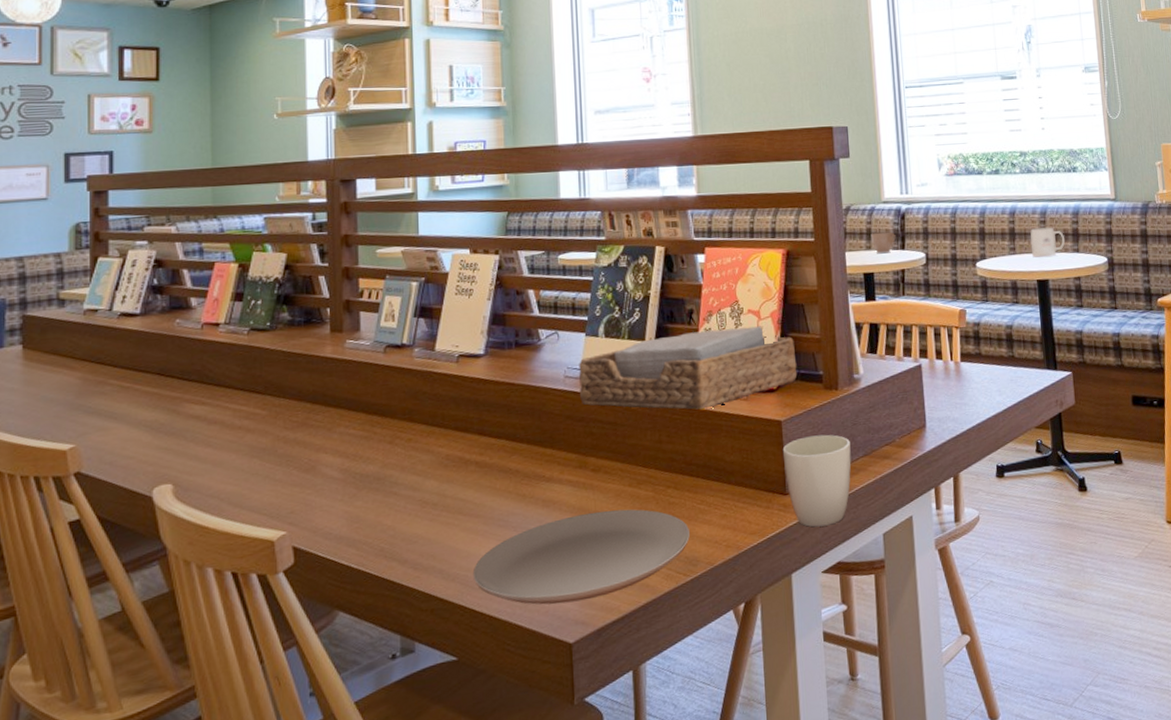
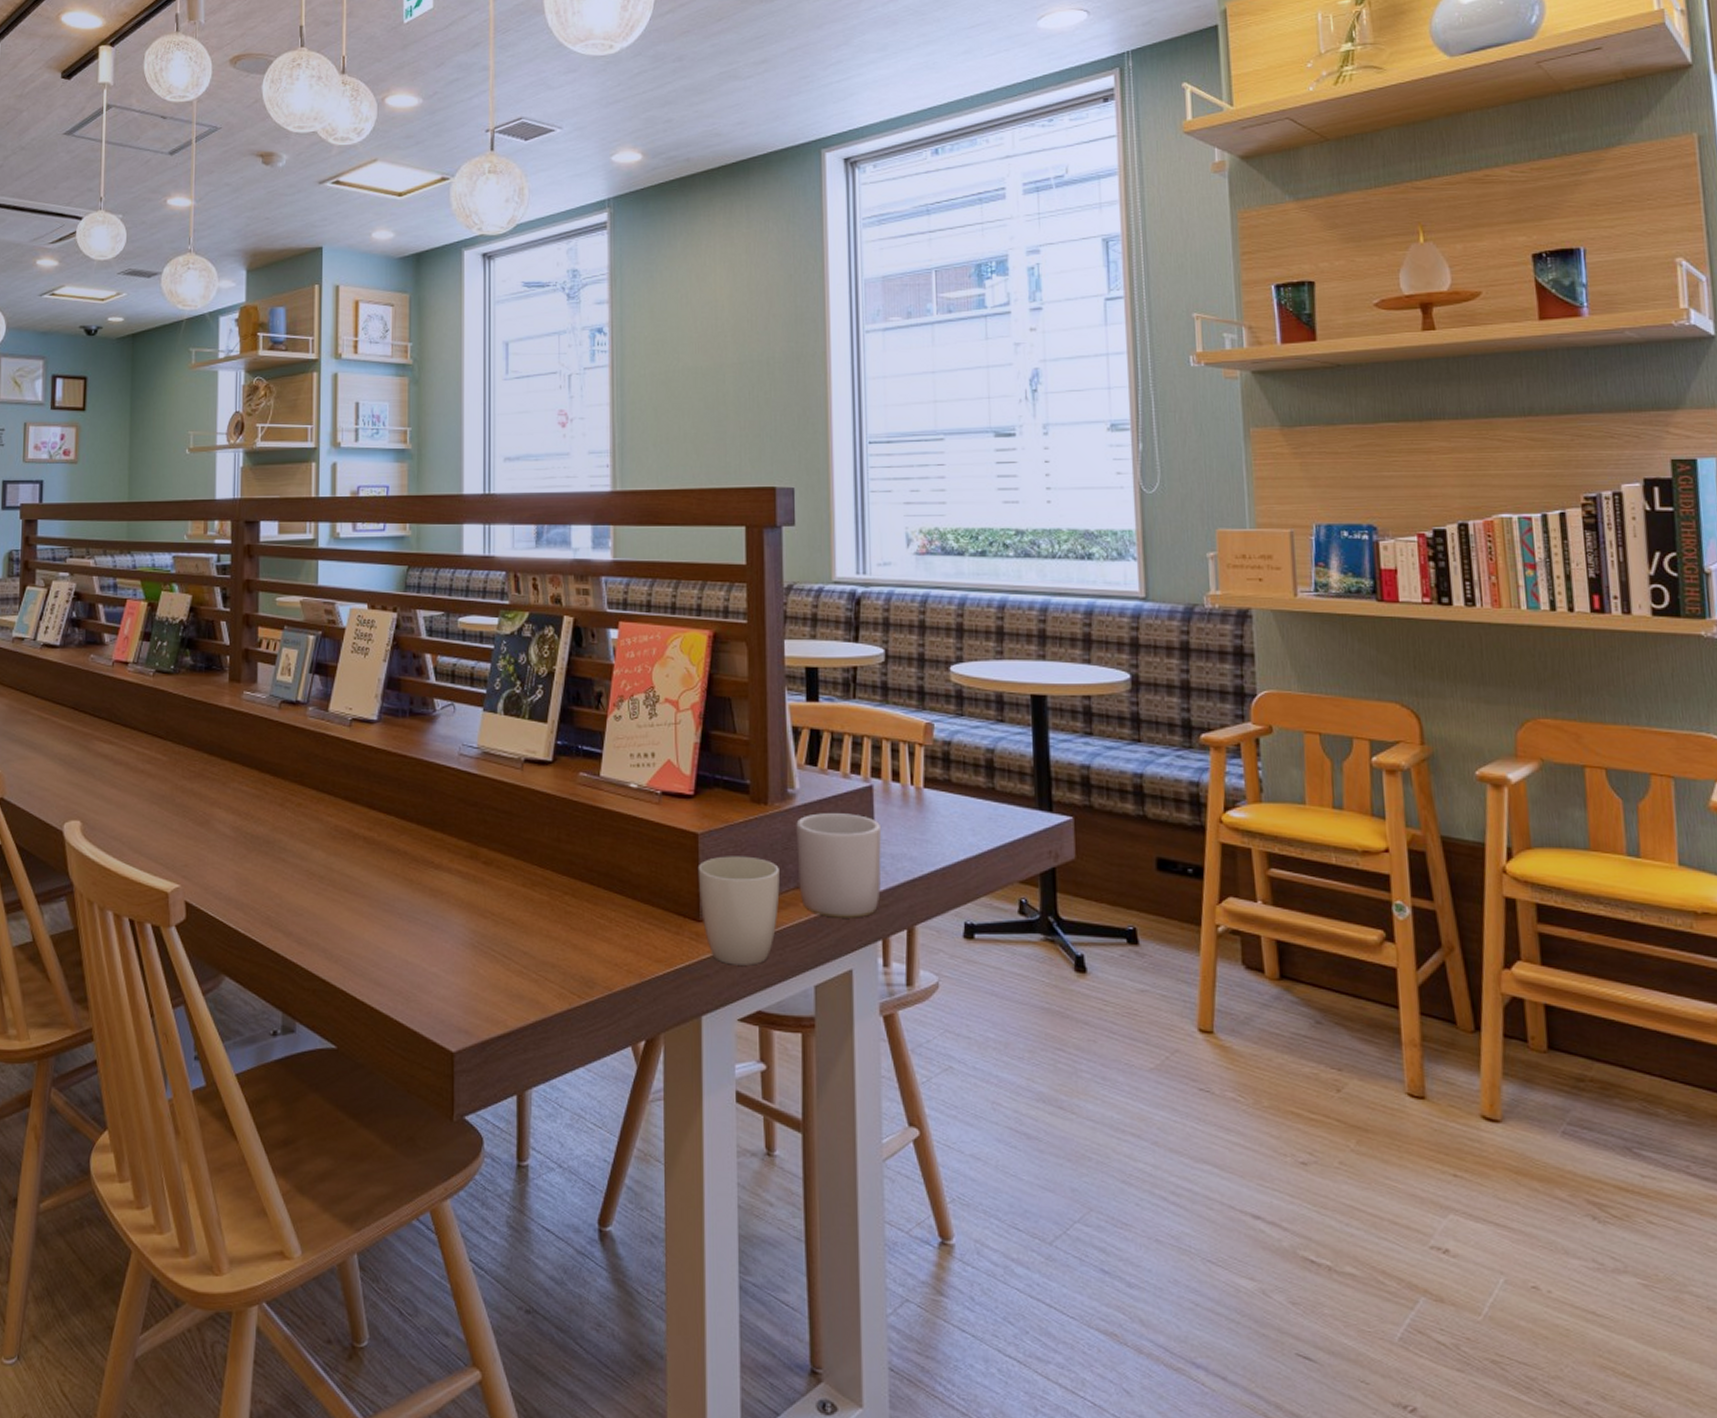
plate: present [472,509,690,605] -> none [355,910,586,1007]
napkin holder: present [579,326,798,410] -> none [475,718,720,810]
mug: none [862,389,932,476] -> present [796,813,882,918]
cup: present [871,231,896,253] -> none [816,619,848,644]
mug: present [1030,227,1066,258] -> none [1023,628,1073,667]

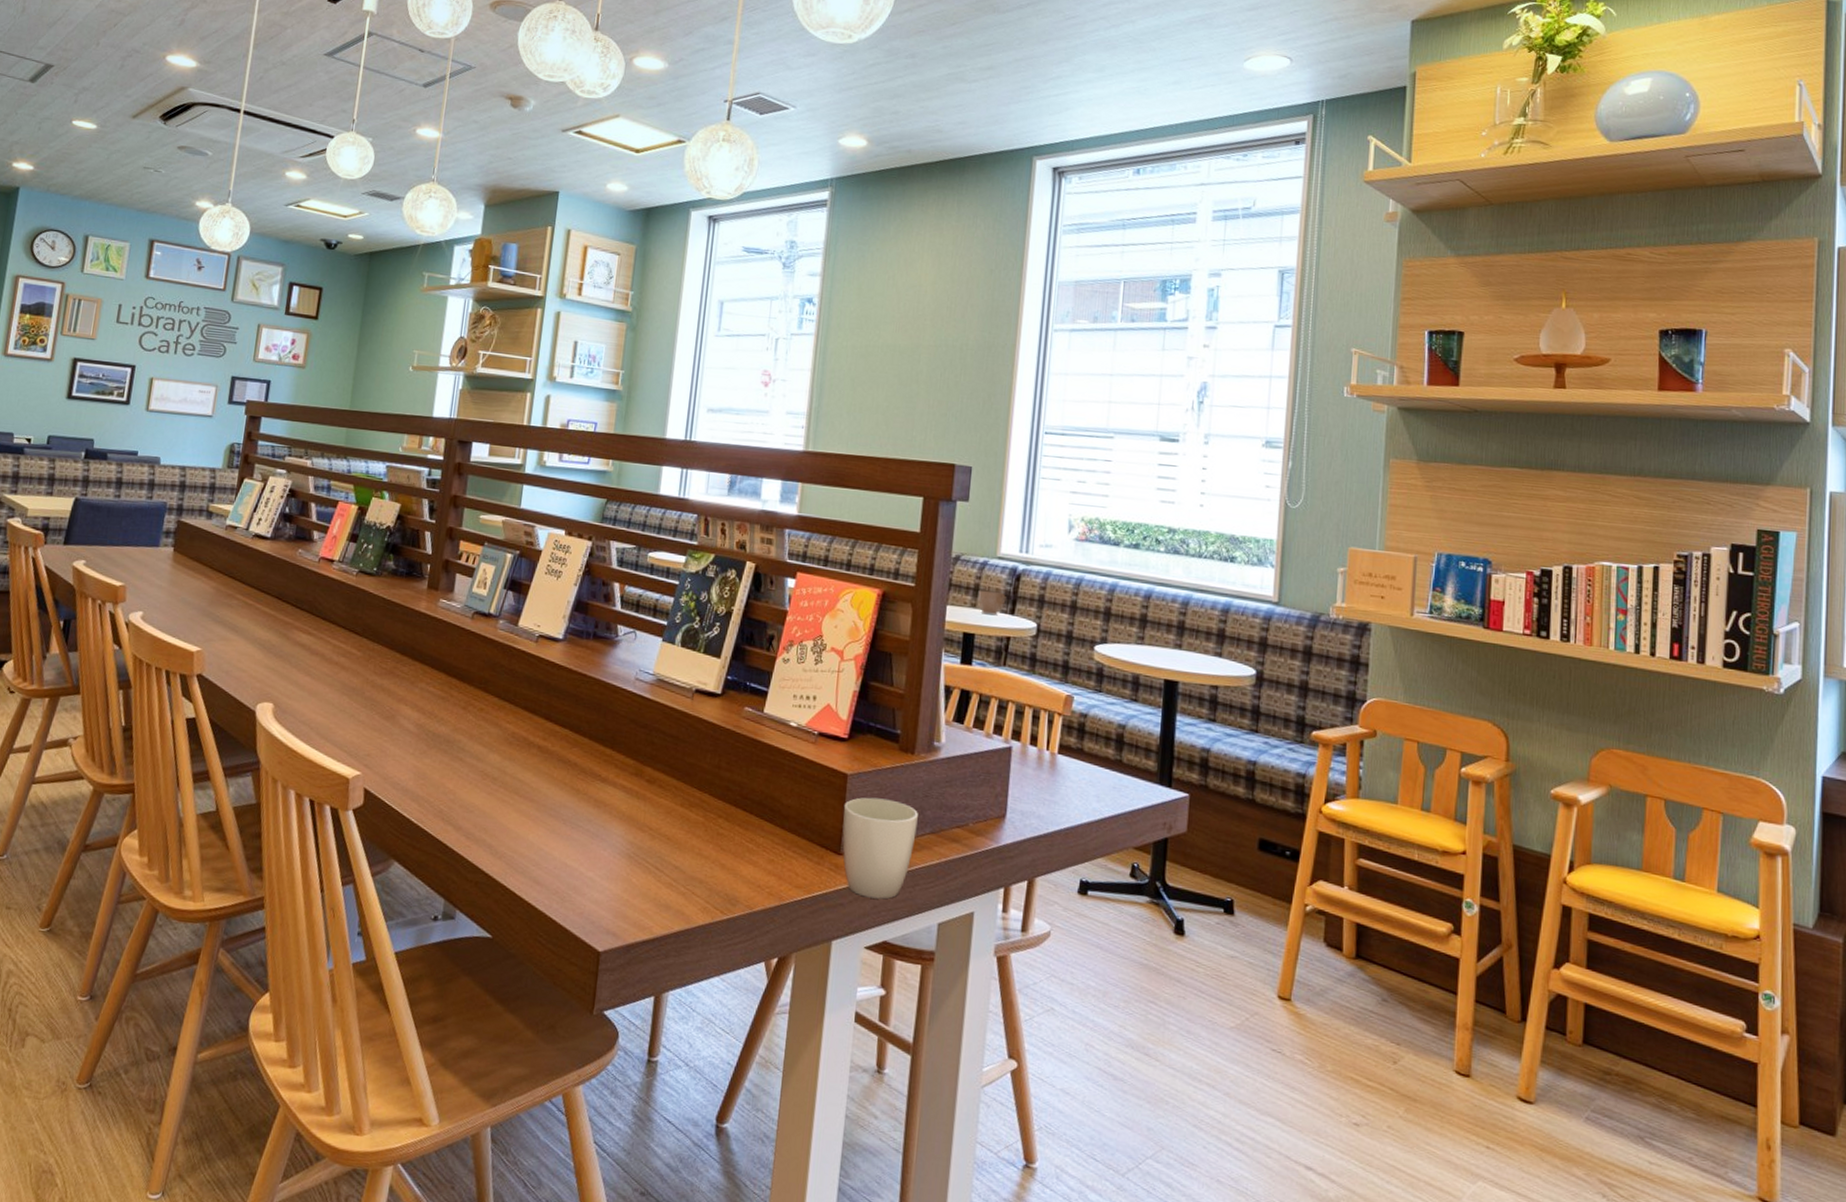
mug: present [796,813,882,918] -> none [934,767,1016,866]
cup: none [816,619,848,644] -> present [978,590,1006,615]

